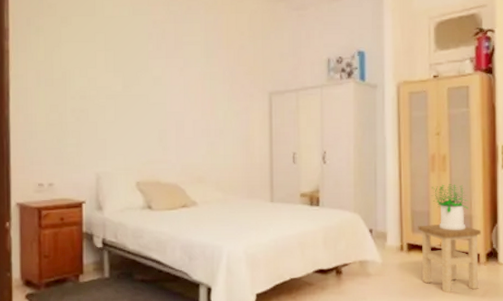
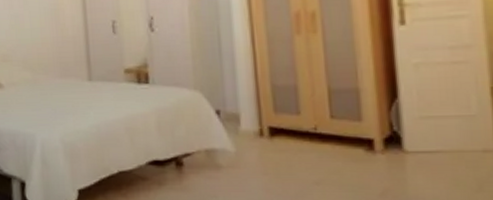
stool: present [418,225,482,293] -> none [282,102,376,191]
potted plant: present [432,184,468,230] -> none [298,48,353,109]

